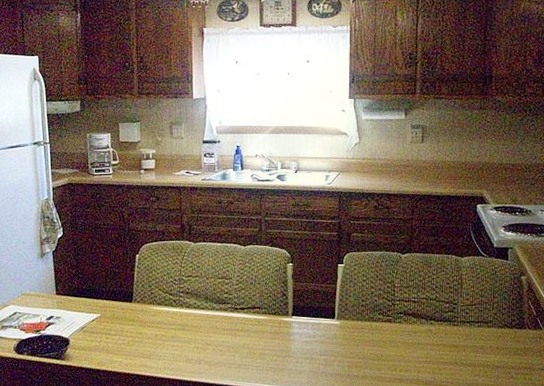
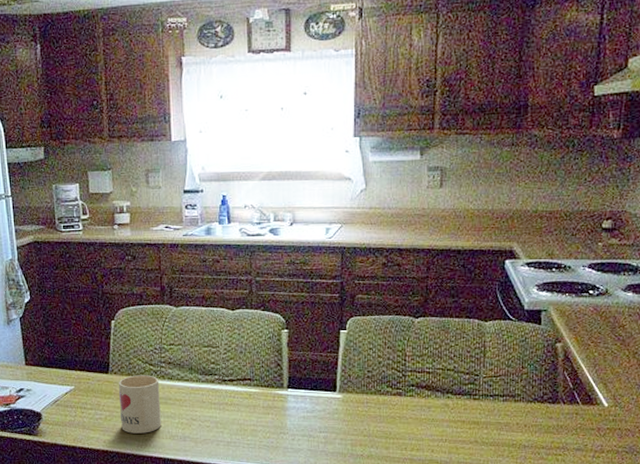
mug: none [141,304,179,357] -> present [119,375,161,434]

